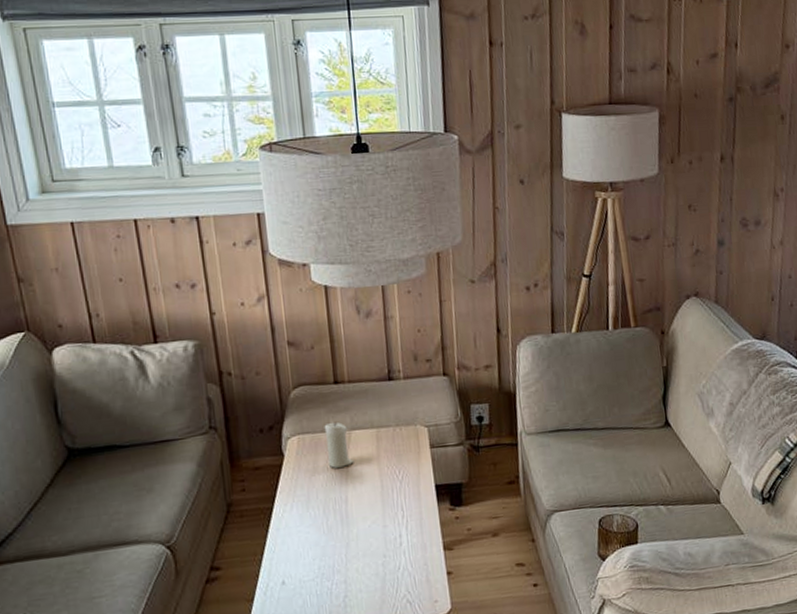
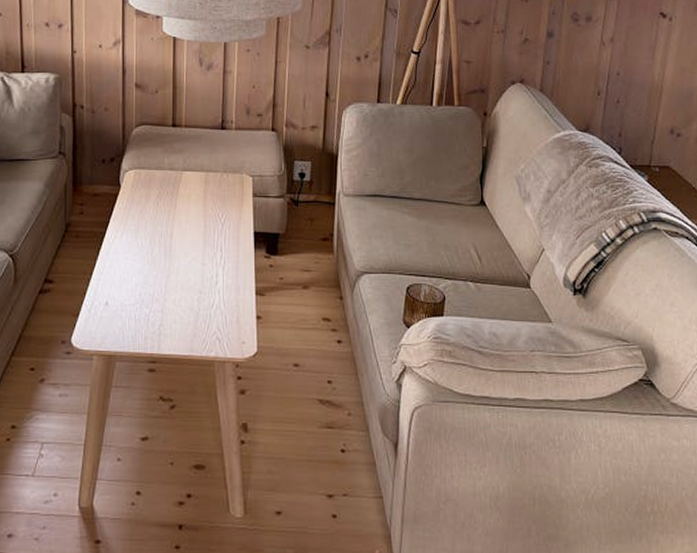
candle: present [324,421,354,468] -> none [159,161,182,204]

